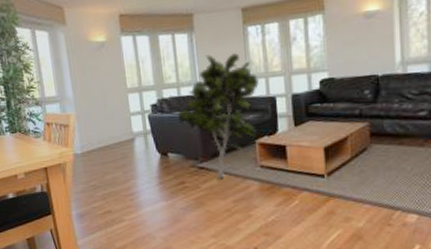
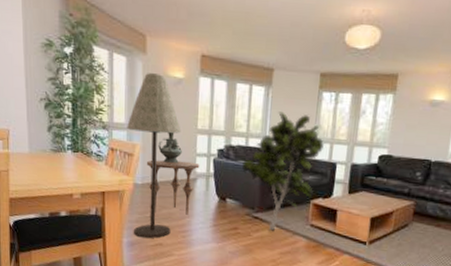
floor lamp: none [58,41,118,208] -> present [127,73,181,239]
side table: none [82,122,136,180] -> present [146,160,200,215]
decorative urn: none [91,95,116,128] -> present [158,131,182,164]

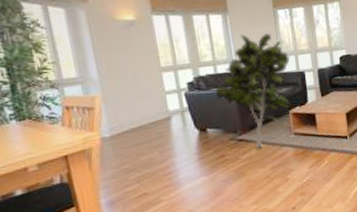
floor lamp: present [127,73,181,239] -> none [80,20,154,193]
side table: present [146,160,200,215] -> none [111,101,172,163]
decorative urn: present [158,131,182,164] -> none [120,75,149,109]

